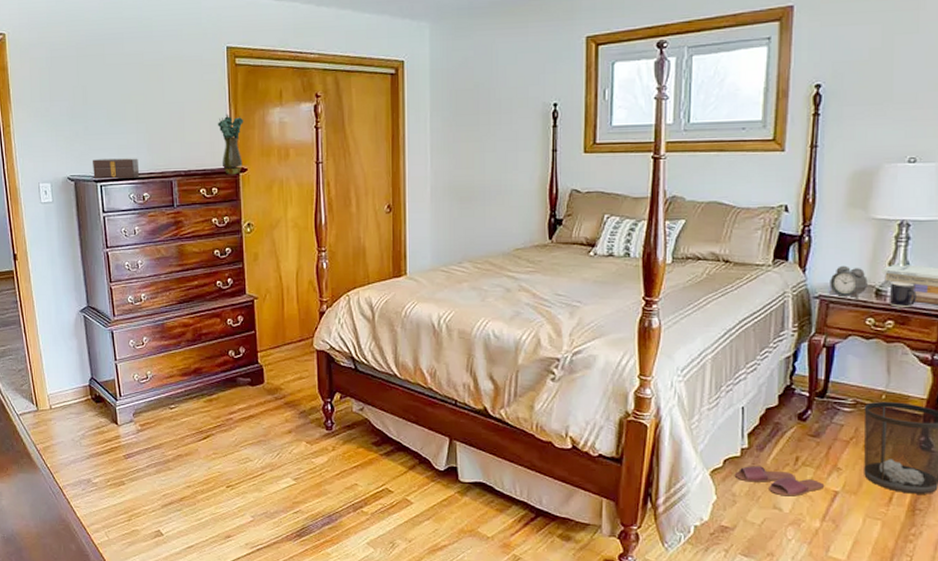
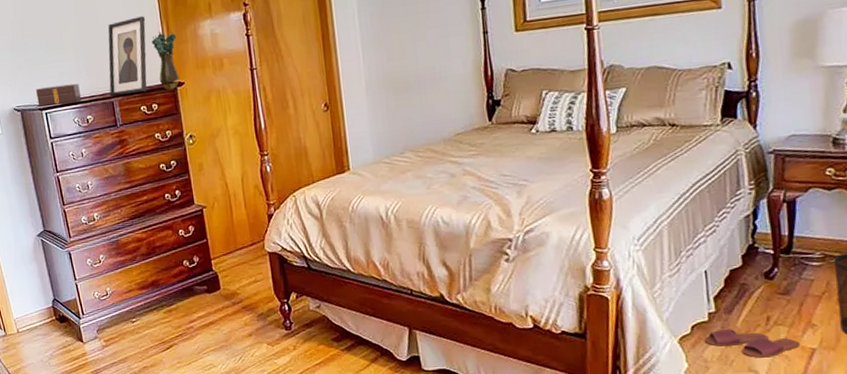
picture frame: none [169,96,214,176] -> present [108,16,147,97]
alarm clock: present [829,265,868,299] -> none [783,117,824,150]

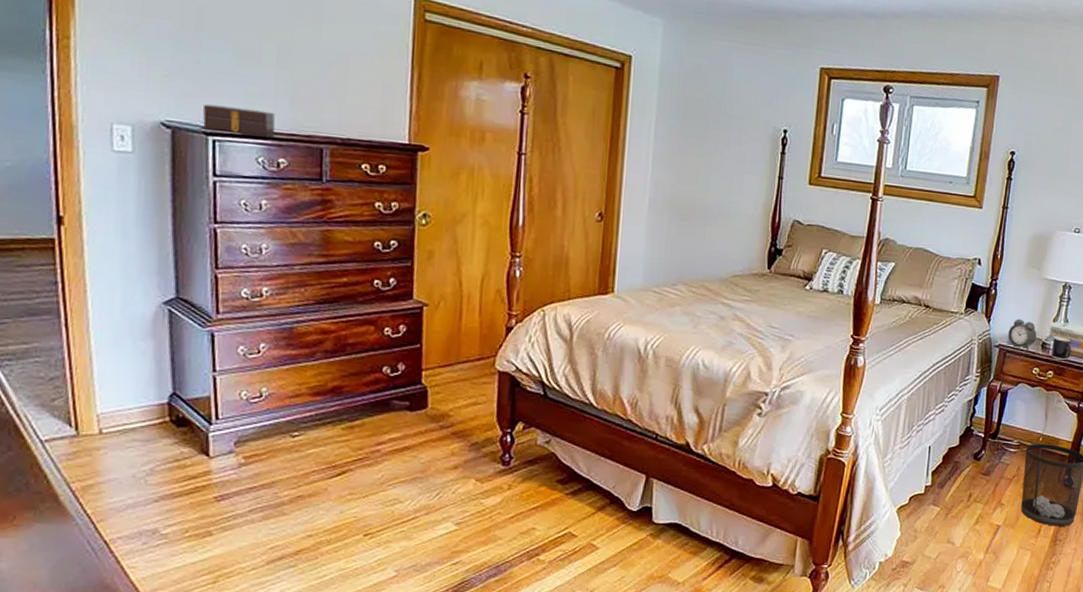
picture frame: present [108,16,147,97] -> none [319,49,391,148]
vase: present [152,31,180,90] -> none [394,77,430,154]
slippers: present [705,329,801,358] -> none [918,503,990,531]
alarm clock: none [783,117,824,150] -> present [1007,319,1037,350]

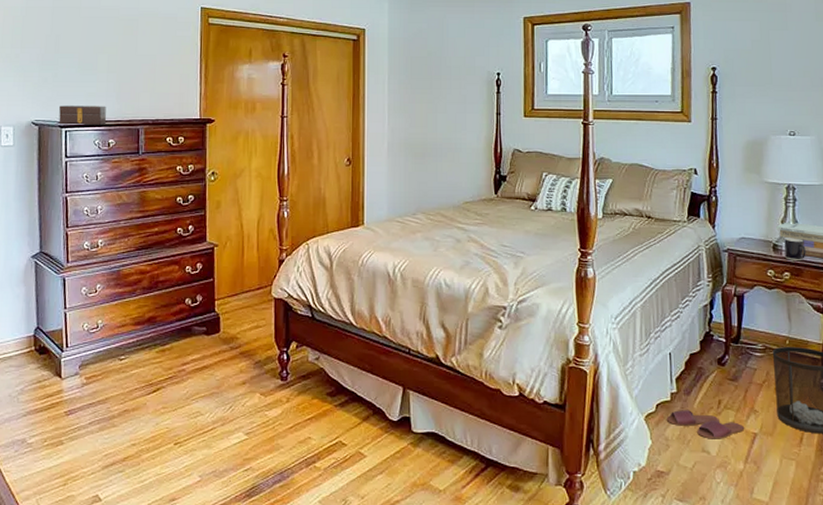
slippers: none [918,503,990,531] -> present [667,410,745,439]
alarm clock: present [1007,319,1037,350] -> none [735,223,766,253]

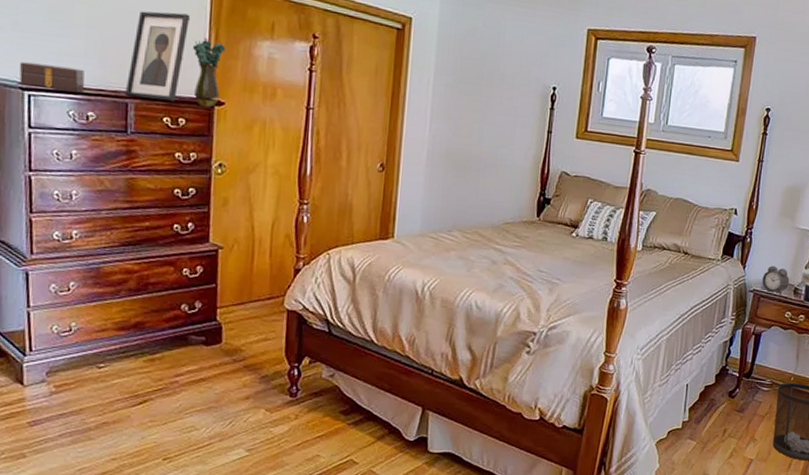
picture frame: none [136,51,186,124] -> present [124,11,191,102]
vase: none [188,68,214,126] -> present [193,37,226,108]
slippers: present [667,410,745,439] -> none [676,437,744,464]
alarm clock: none [735,223,766,253] -> present [761,265,790,295]

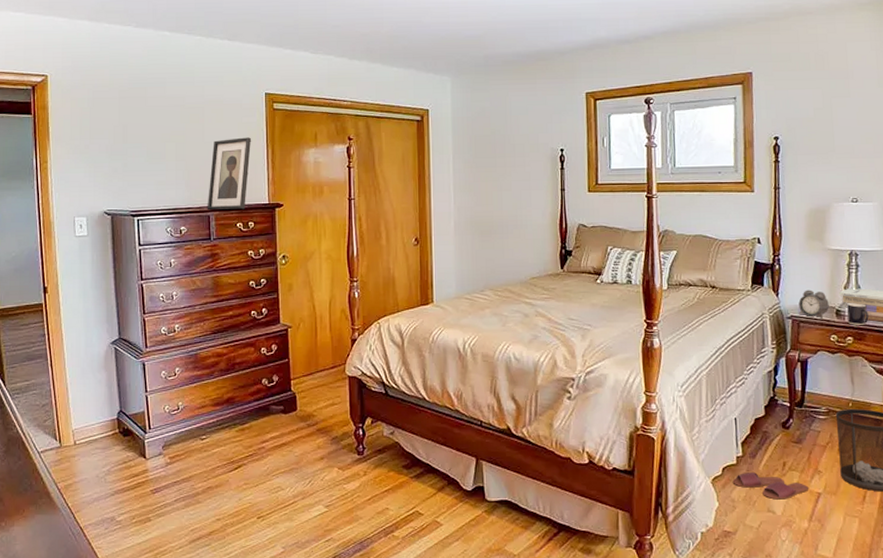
jewelry box: present [19,62,85,93] -> none [131,194,178,214]
vase: present [193,37,226,108] -> none [256,153,281,210]
slippers: none [676,437,744,464] -> present [733,472,809,500]

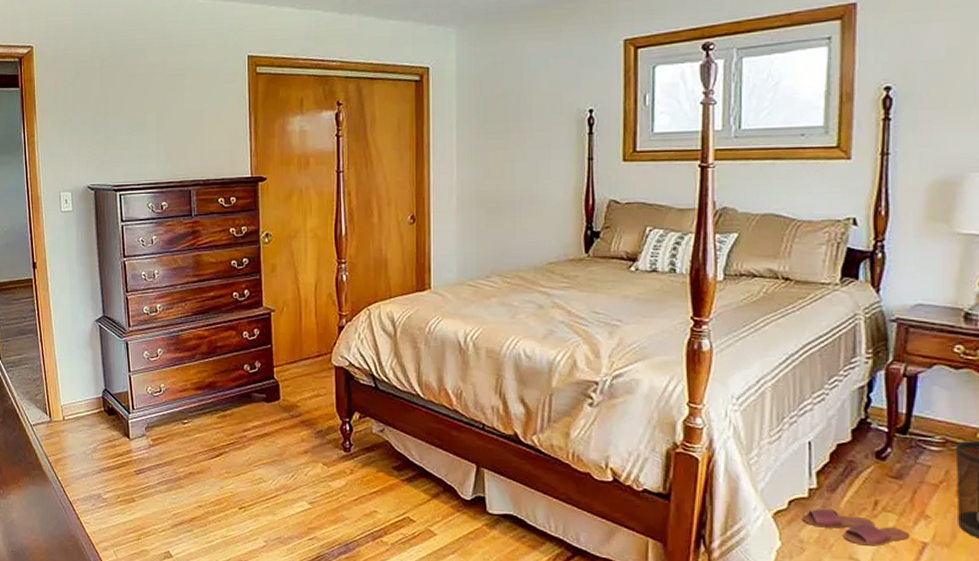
picture frame: present [207,137,252,211] -> none [188,105,234,185]
alarm clock: present [798,290,829,319] -> none [909,285,954,323]

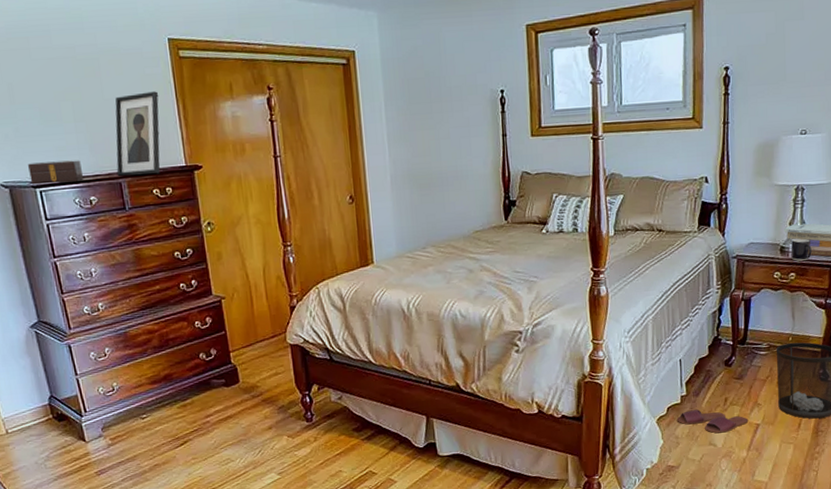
jewelry box: none [113,167,159,188] -> present [28,160,84,185]
picture frame: none [188,105,234,185] -> present [115,91,161,177]

